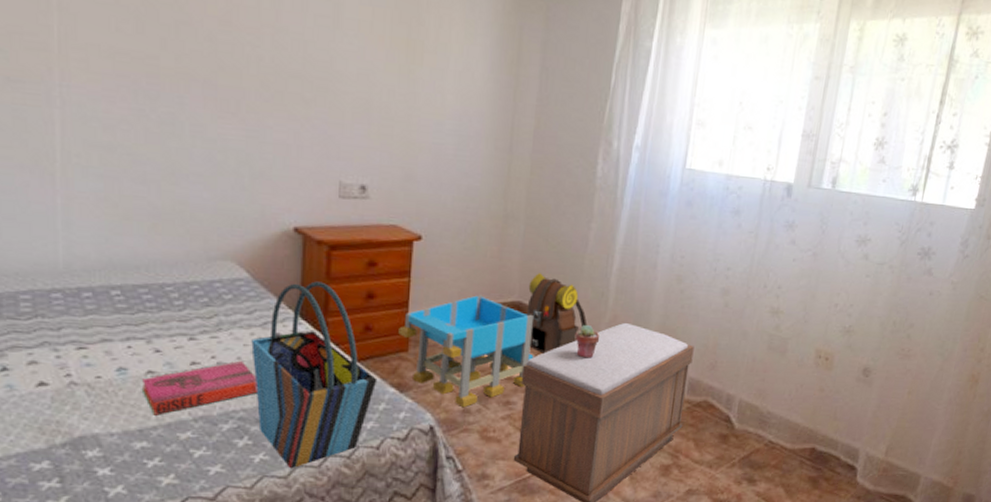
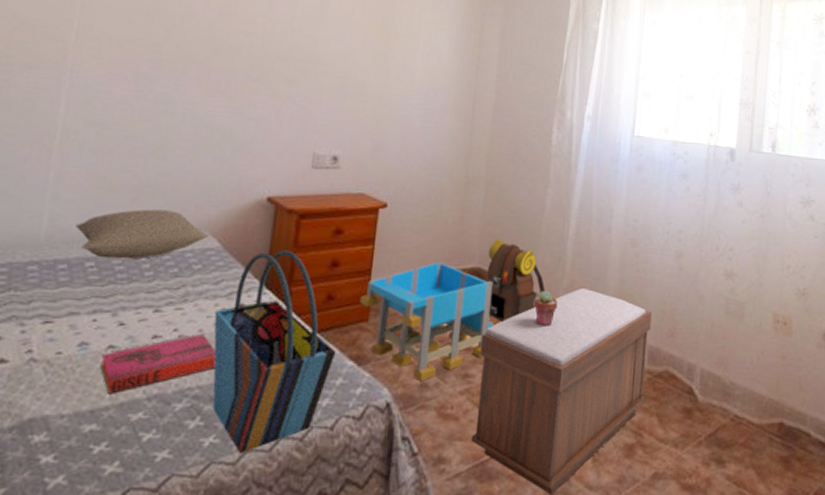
pillow: none [93,237,237,289] -> present [74,209,210,260]

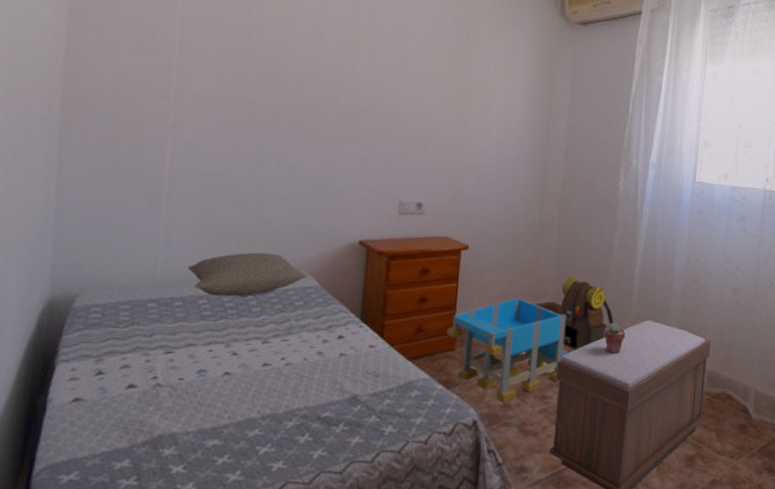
hardback book: present [99,333,216,394] -> none [217,361,320,414]
tote bag: present [212,250,336,454] -> none [317,288,427,464]

